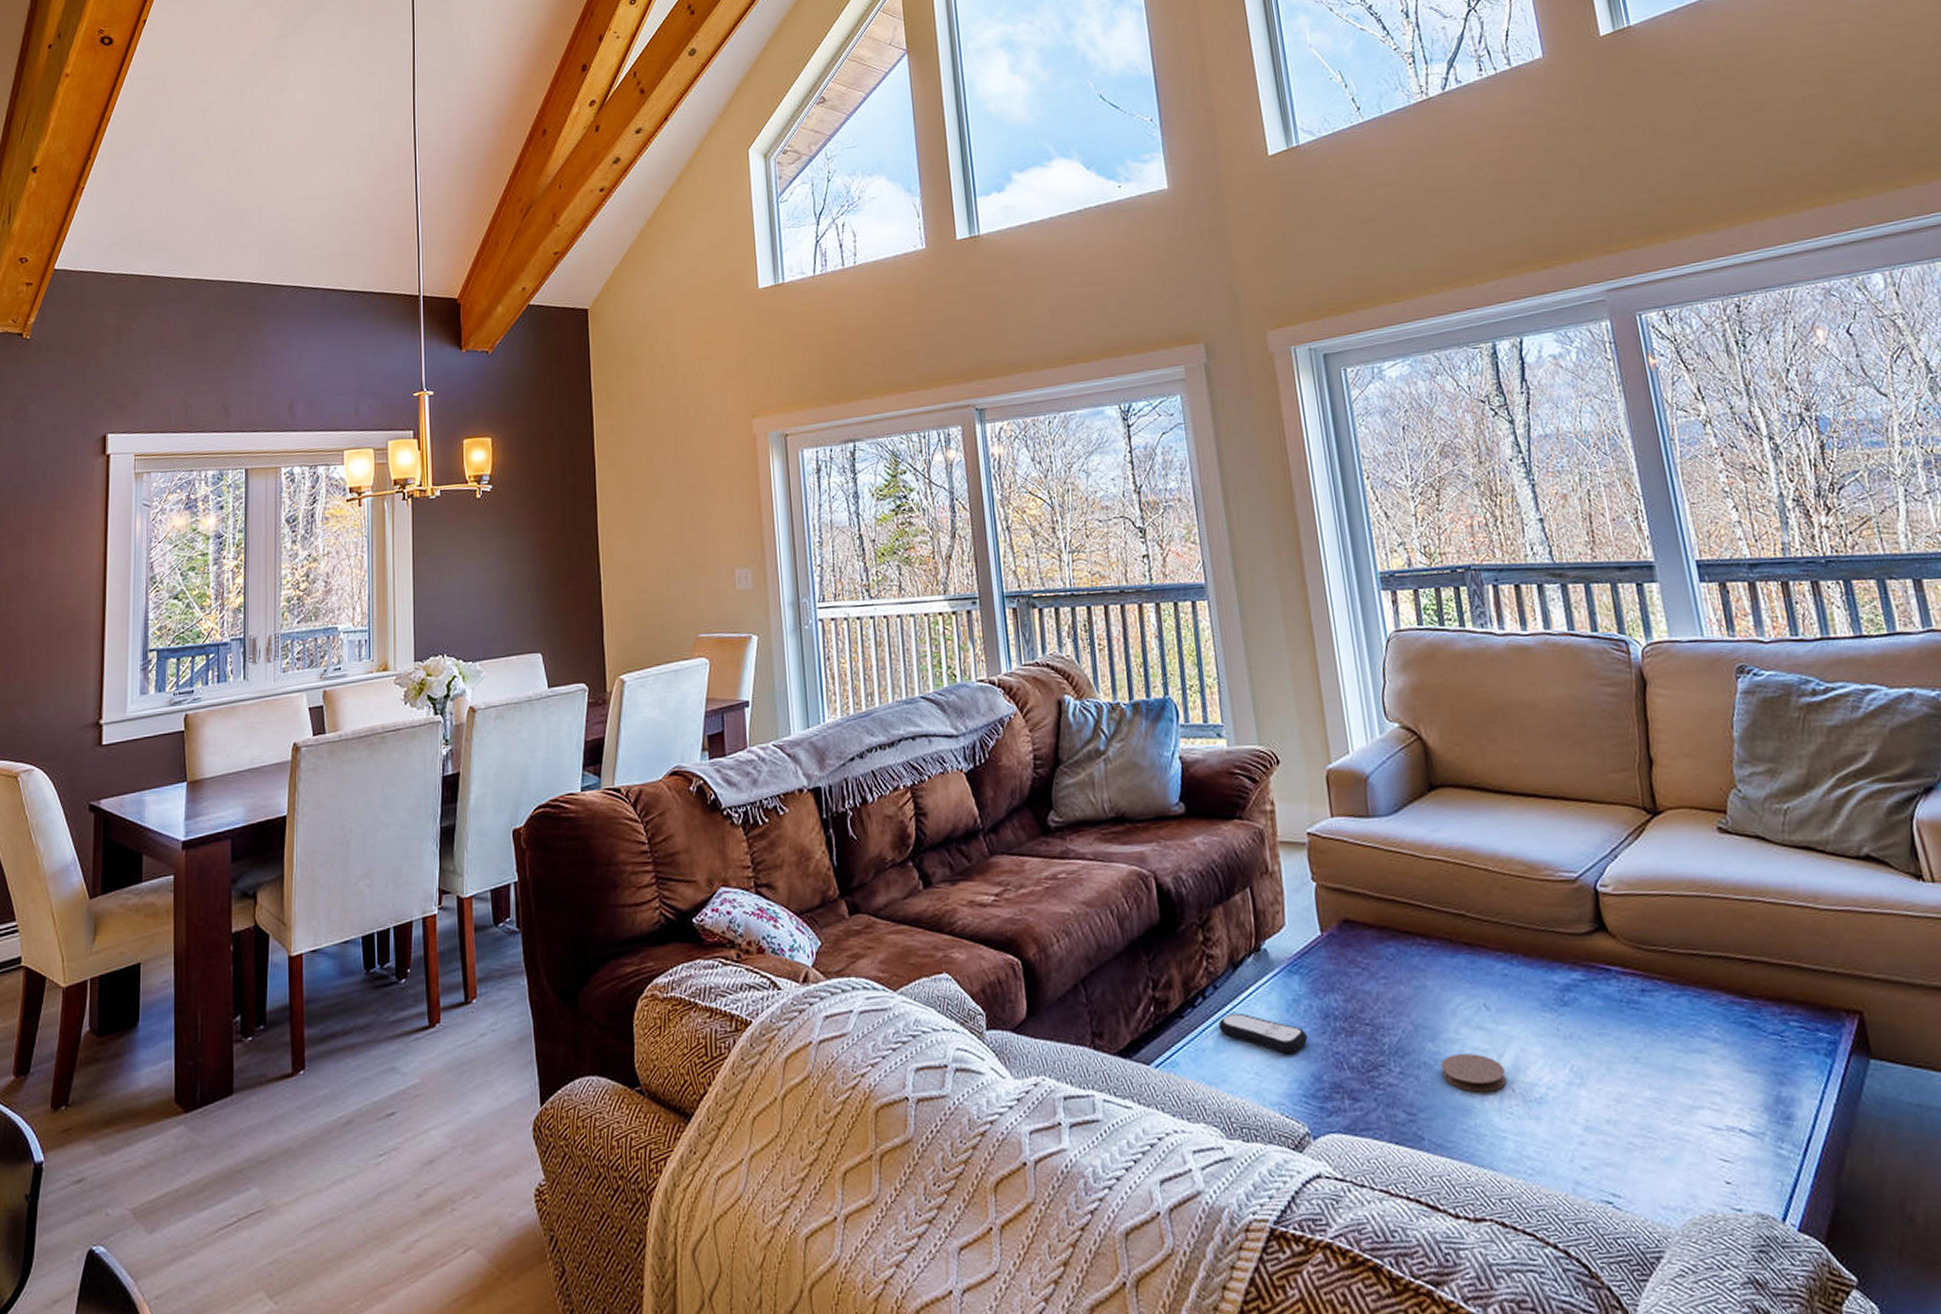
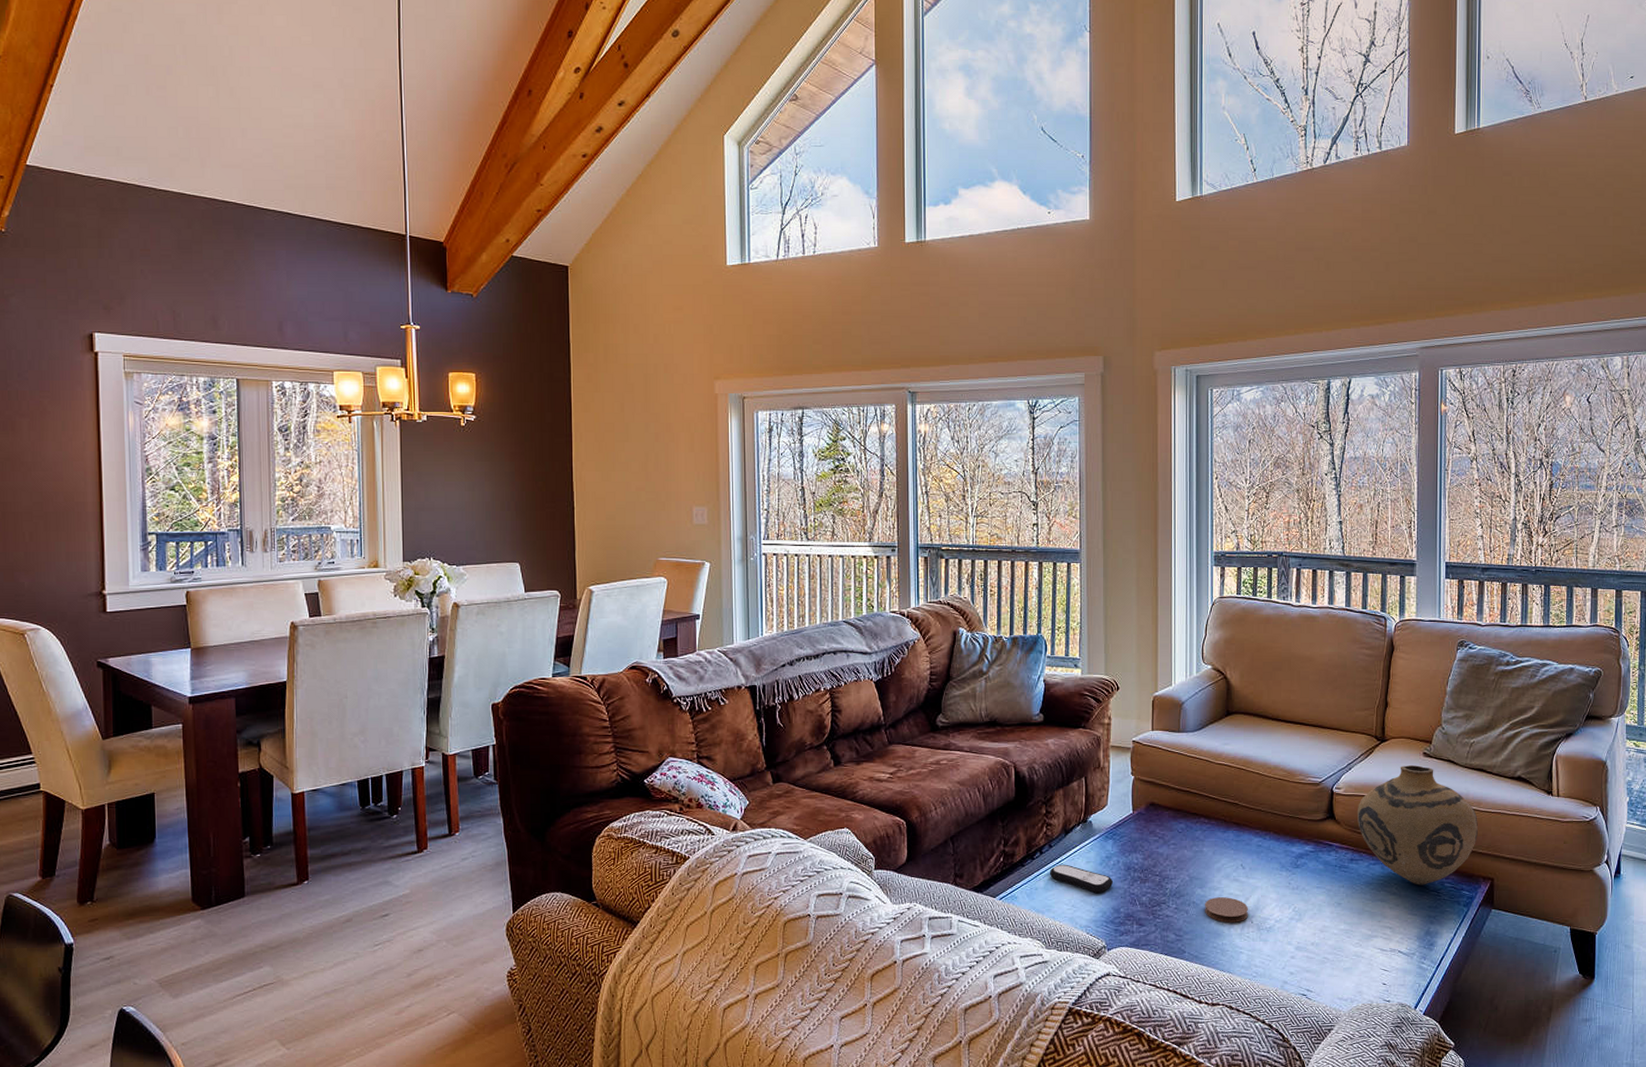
vase: none [1636,846,1824,1026] -> present [1358,765,1478,886]

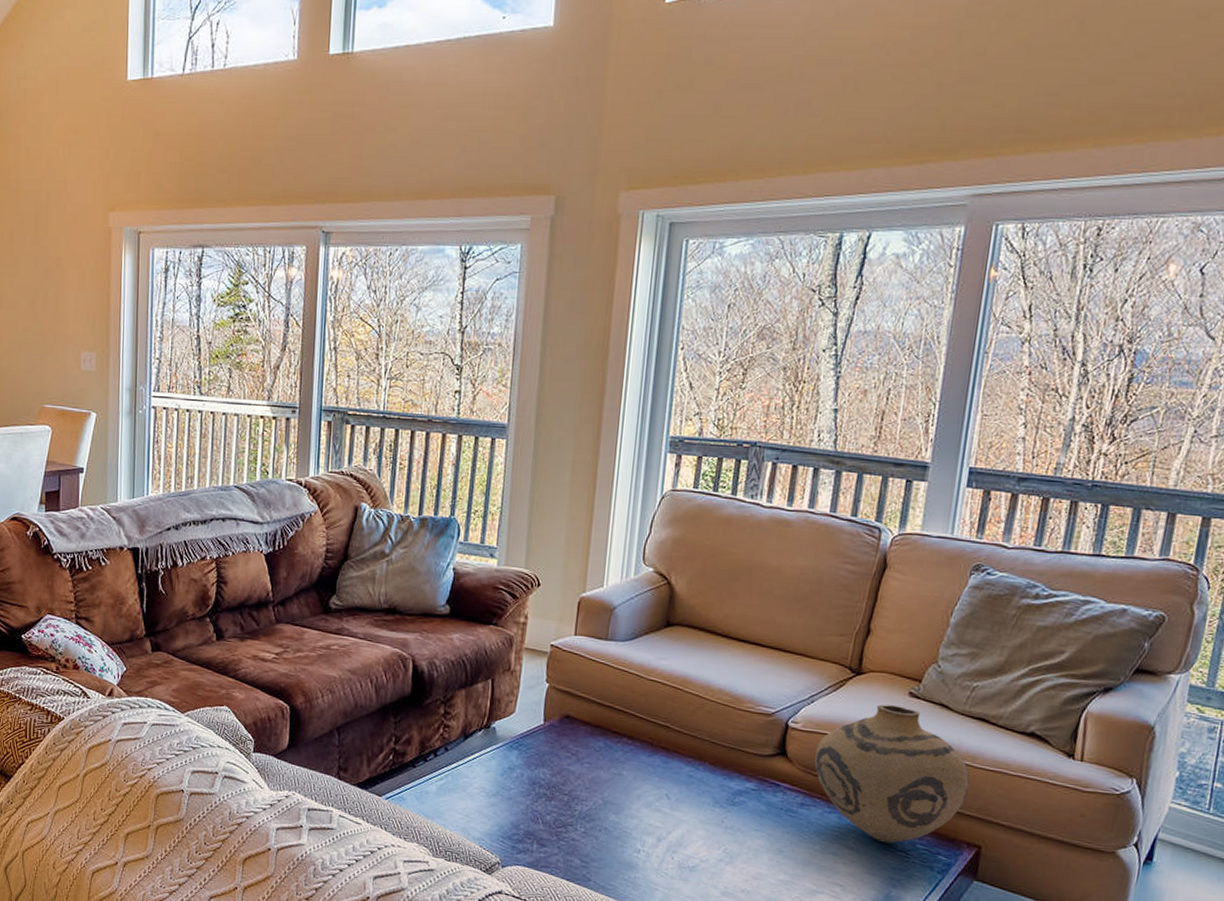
remote control: present [1049,864,1114,893] -> none [442,769,515,806]
coaster: present [1205,897,1249,923] -> none [618,826,670,857]

